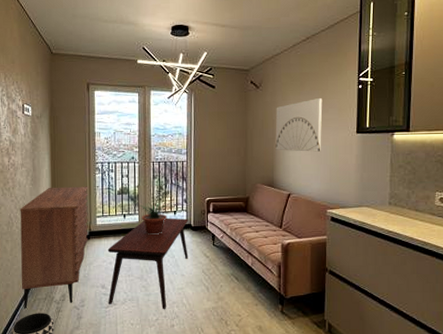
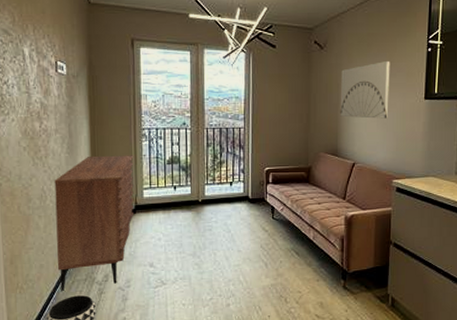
coffee table: present [107,218,189,309] -> none [156,189,246,287]
potted plant: present [139,204,172,236] -> none [192,175,228,209]

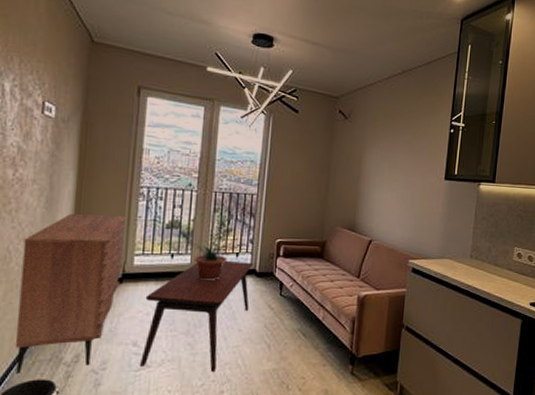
coffee table: none [156,189,246,287] -> present [139,260,254,372]
potted plant: none [192,175,228,209] -> present [193,242,234,281]
wall art: present [340,61,390,119] -> none [360,138,414,196]

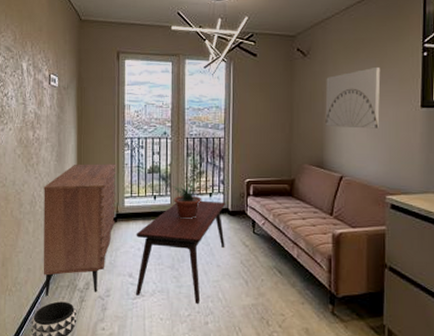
wall art: none [360,138,414,196] -> present [325,67,381,129]

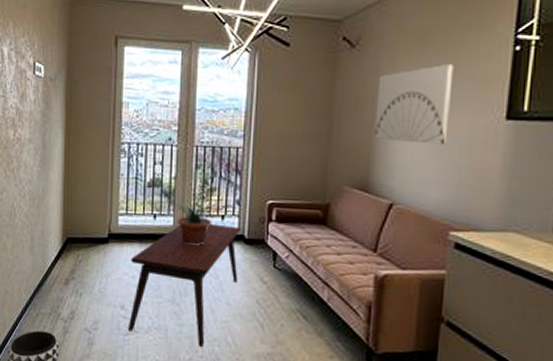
sideboard: present [43,164,116,296] -> none [22,171,109,324]

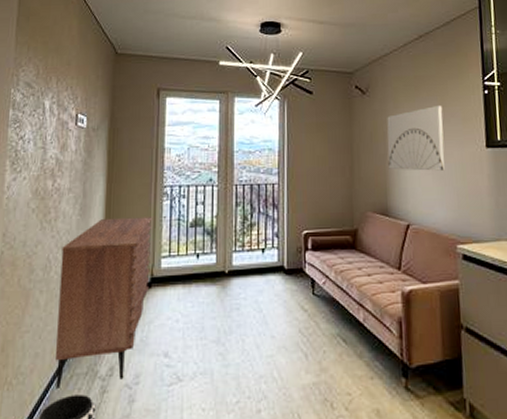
sideboard: none [22,171,109,324] -> present [54,217,151,388]
coffee table: present [127,223,242,347] -> none [171,257,281,386]
potted plant: present [175,203,219,246] -> none [218,240,259,282]

